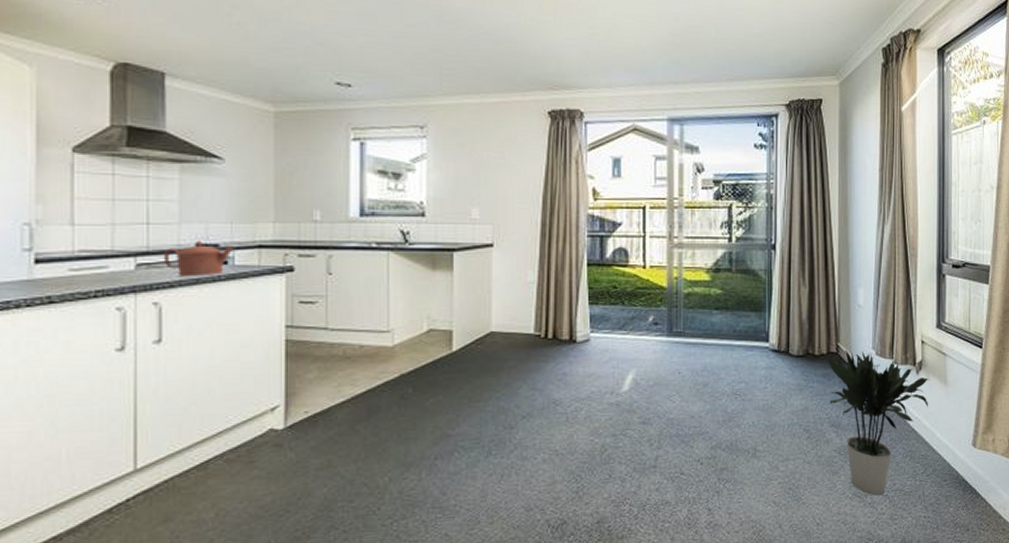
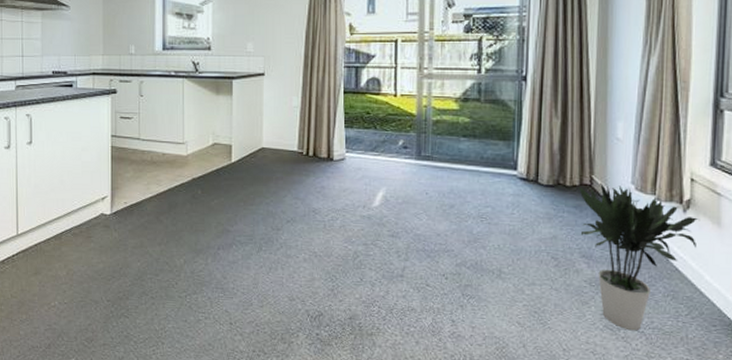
teapot: present [163,240,235,277] -> none [32,68,77,96]

